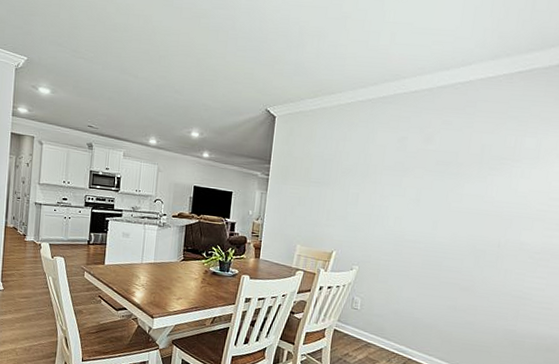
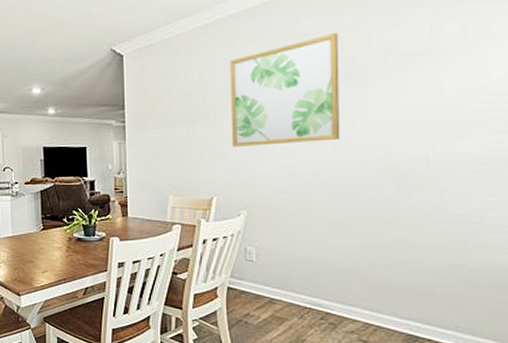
wall art: none [355,130,449,217] -> present [230,33,341,147]

